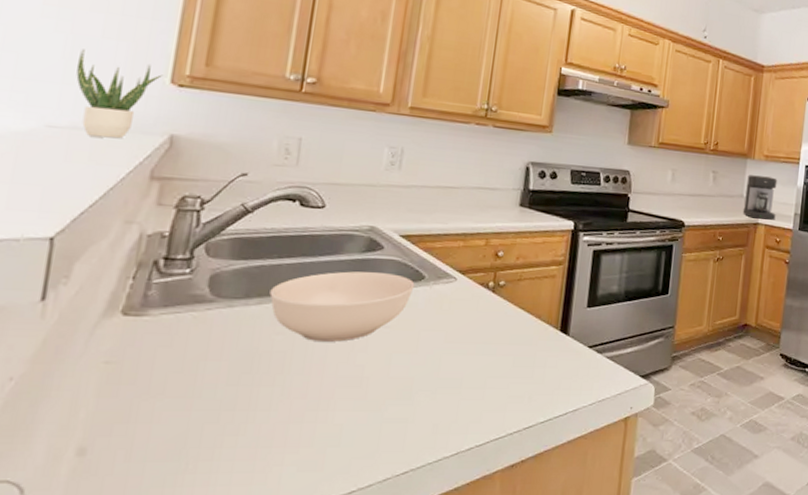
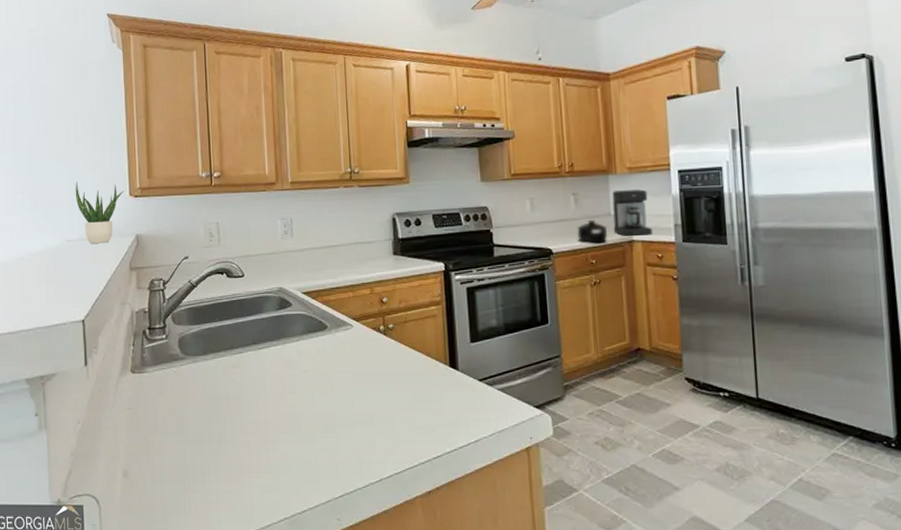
bowl: present [269,271,415,342] -> none [219,326,321,386]
saucepan: none [710,198,738,223] -> present [577,219,608,244]

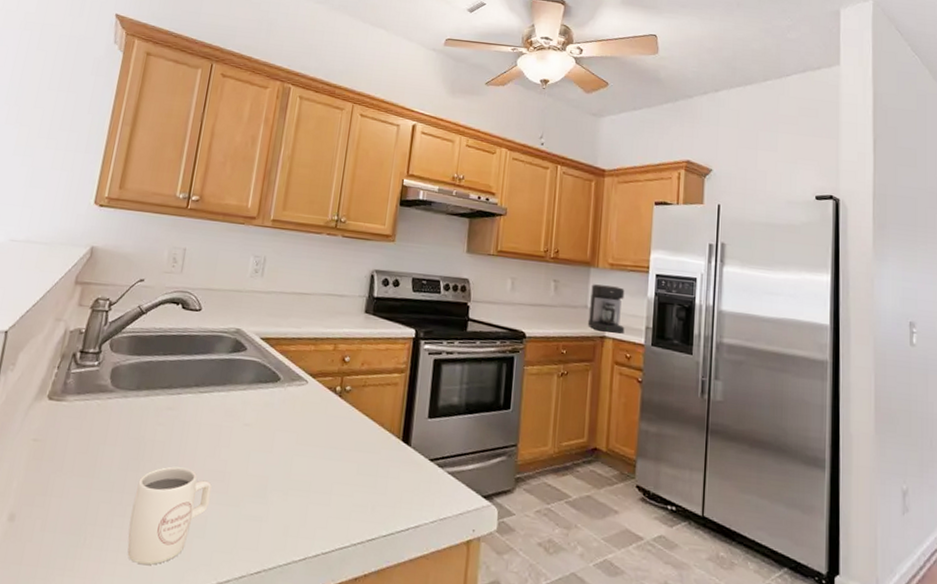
potted plant: present [75,181,124,244] -> none [32,178,89,250]
mug: none [222,415,287,501] -> present [127,466,212,565]
saucepan: present [577,219,608,244] -> none [552,308,583,335]

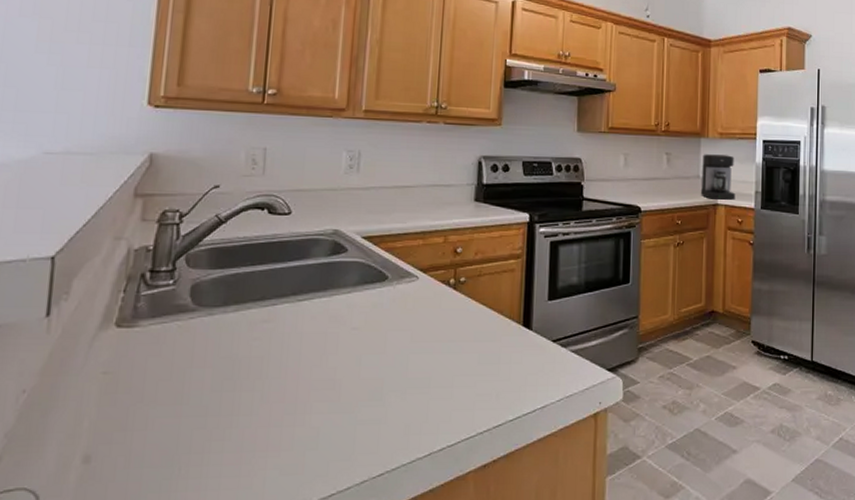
mug: present [127,466,212,565] -> none [230,381,321,487]

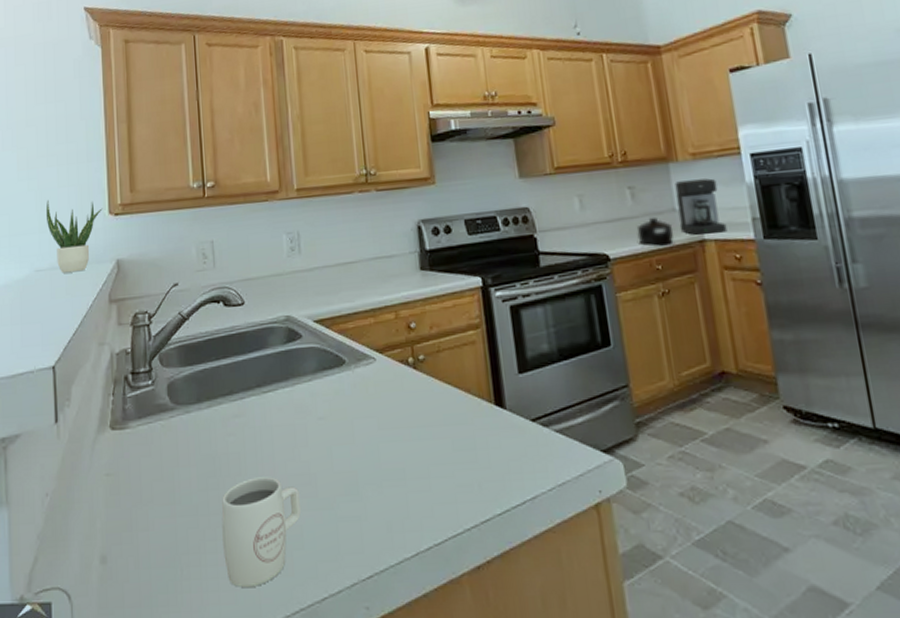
potted plant: none [66,79,141,161] -> present [45,200,103,273]
mug: none [230,381,321,487] -> present [221,476,301,588]
saucepan: none [666,180,695,205] -> present [636,216,674,247]

